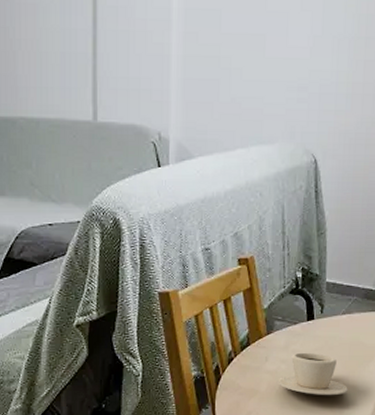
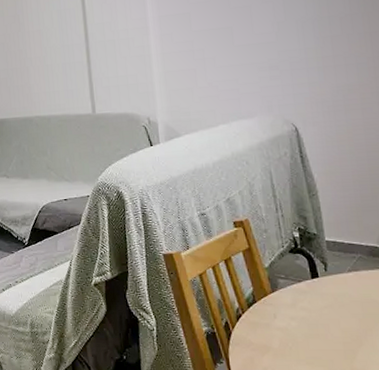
cup: present [277,353,348,396] -> none [290,311,368,355]

